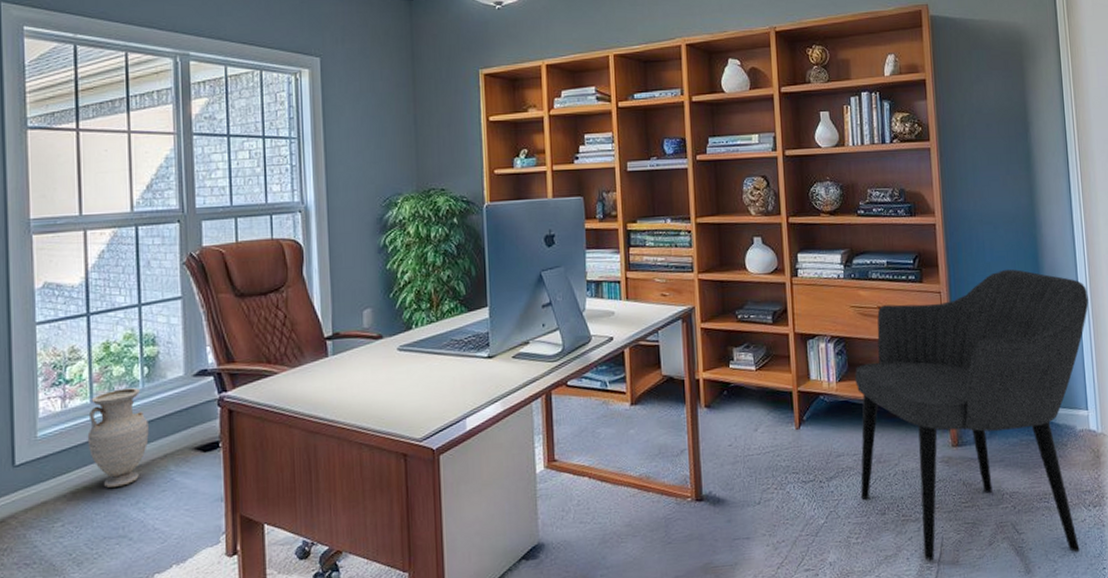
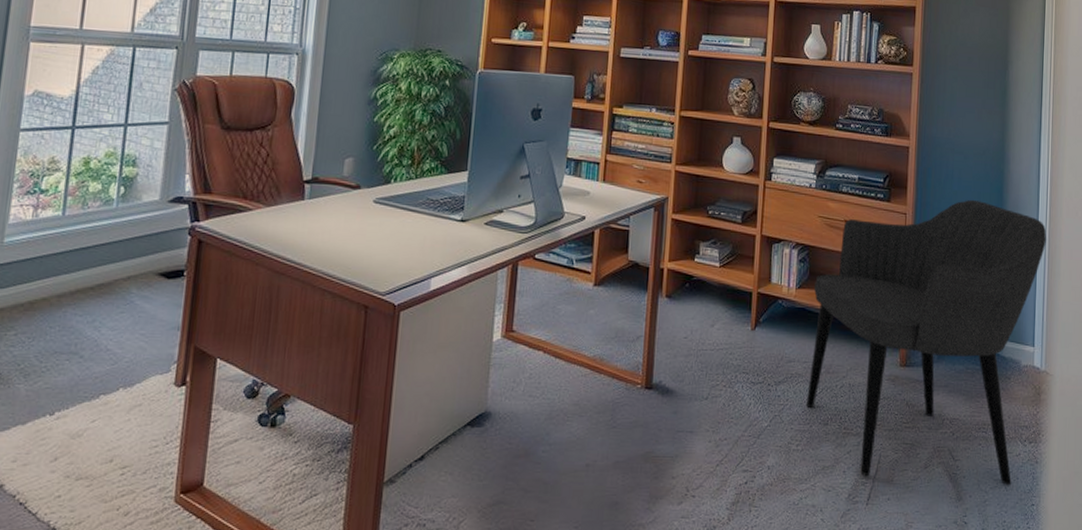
vase: present [87,388,149,488] -> none [52,205,117,303]

